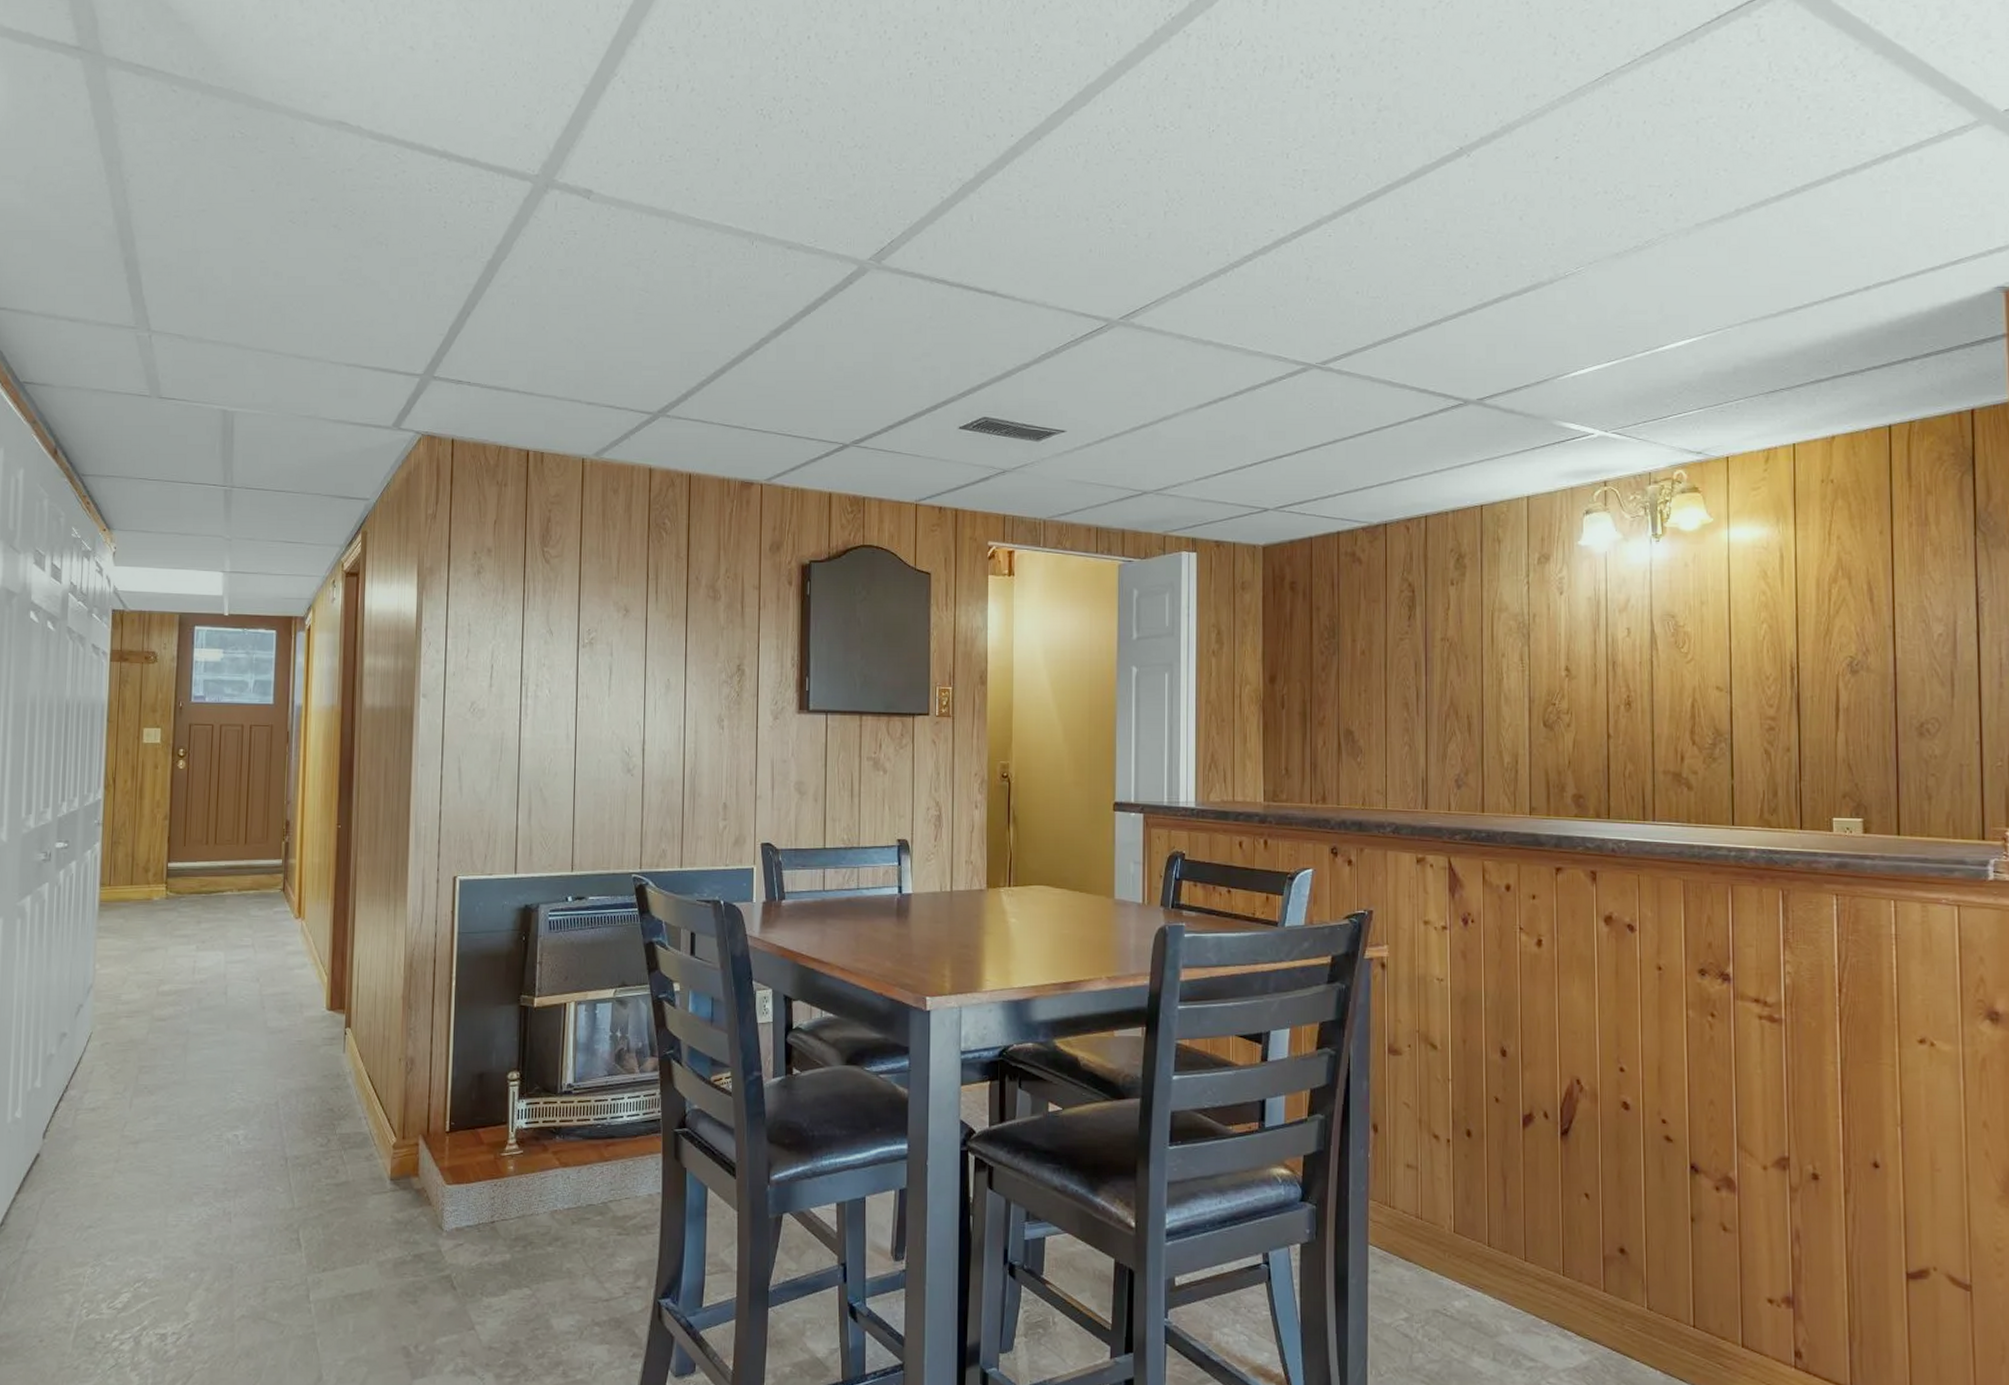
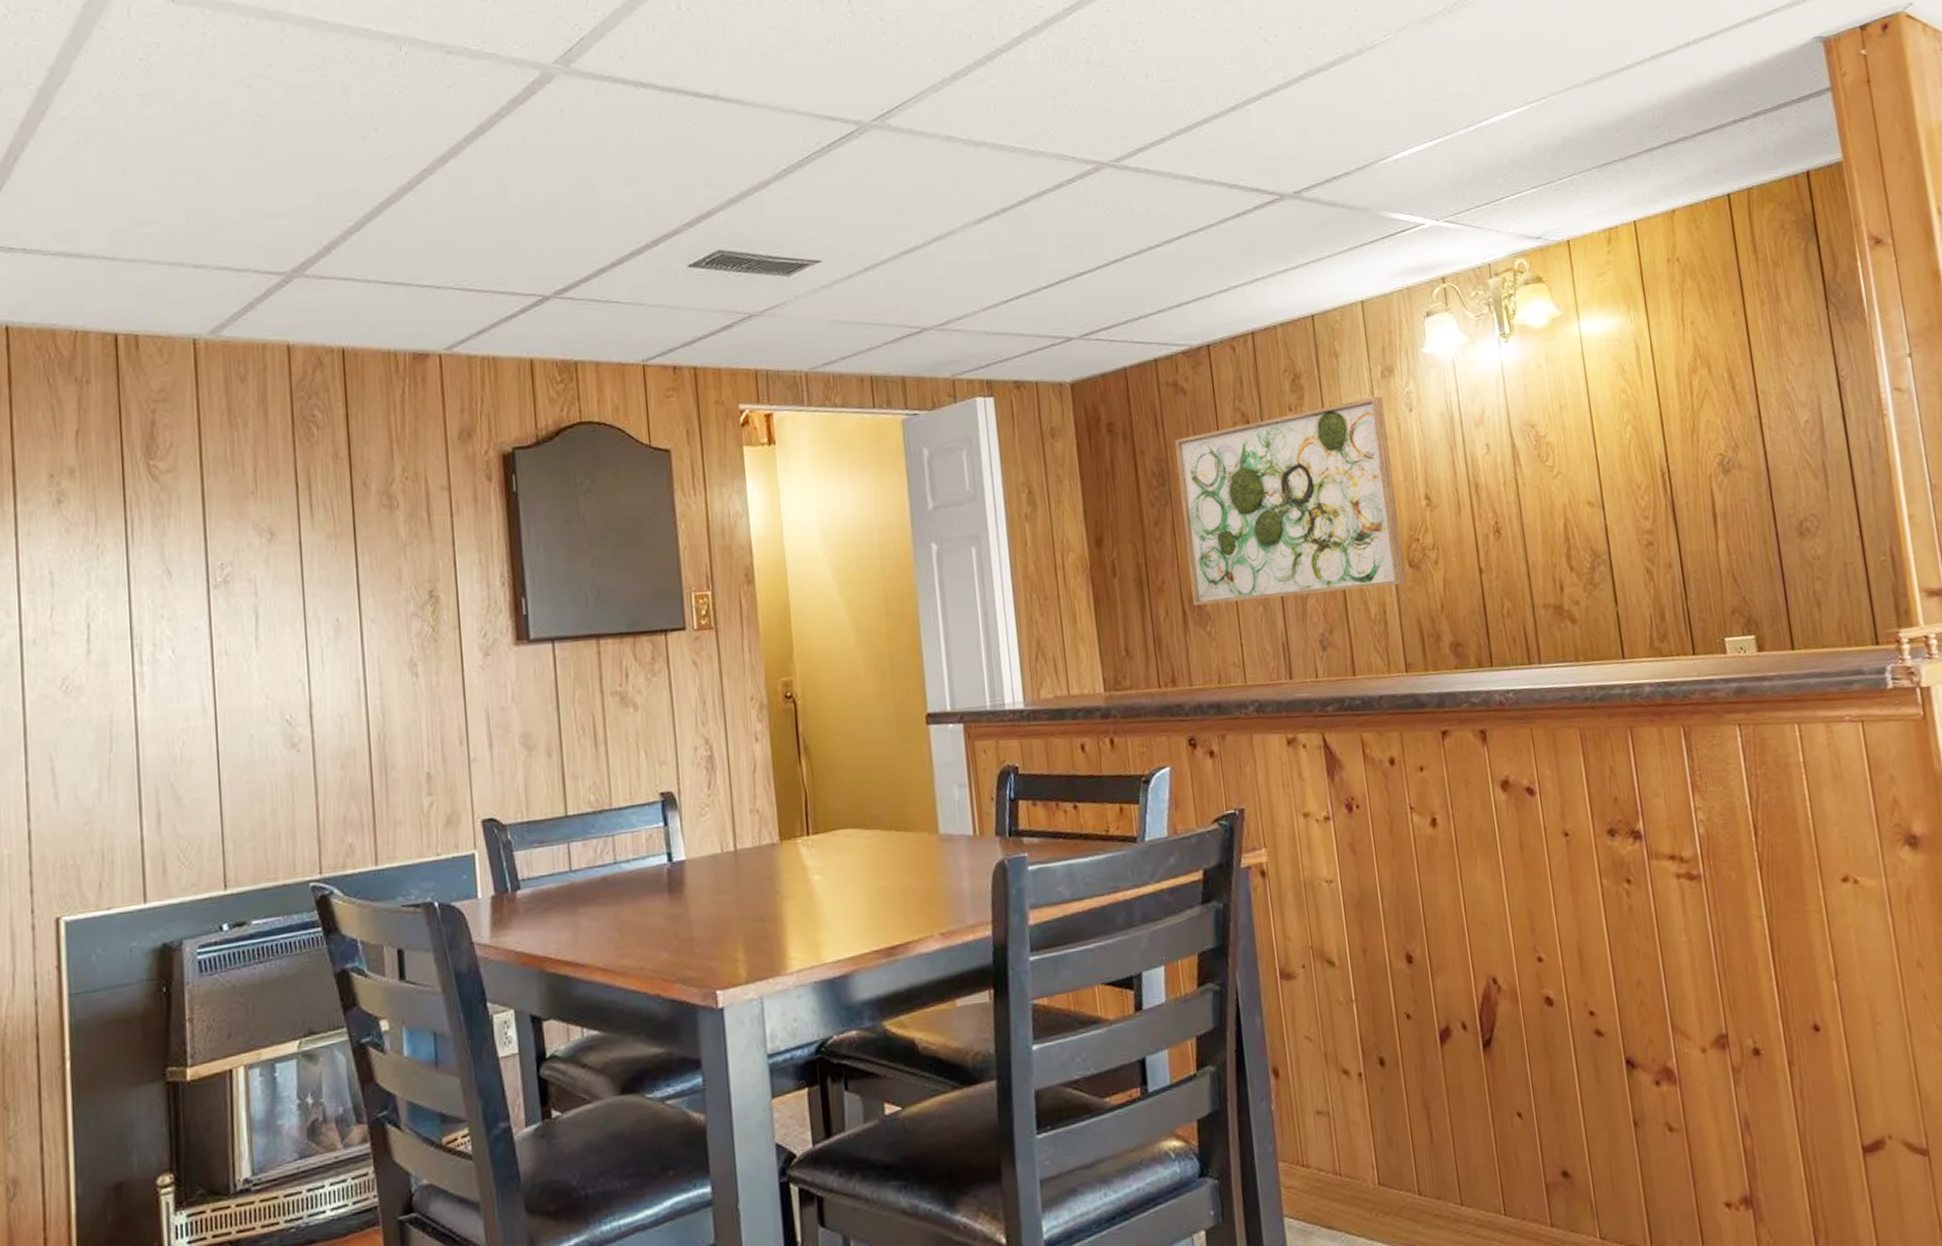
wall art: none [1346,579,1539,741] -> present [1174,396,1406,605]

